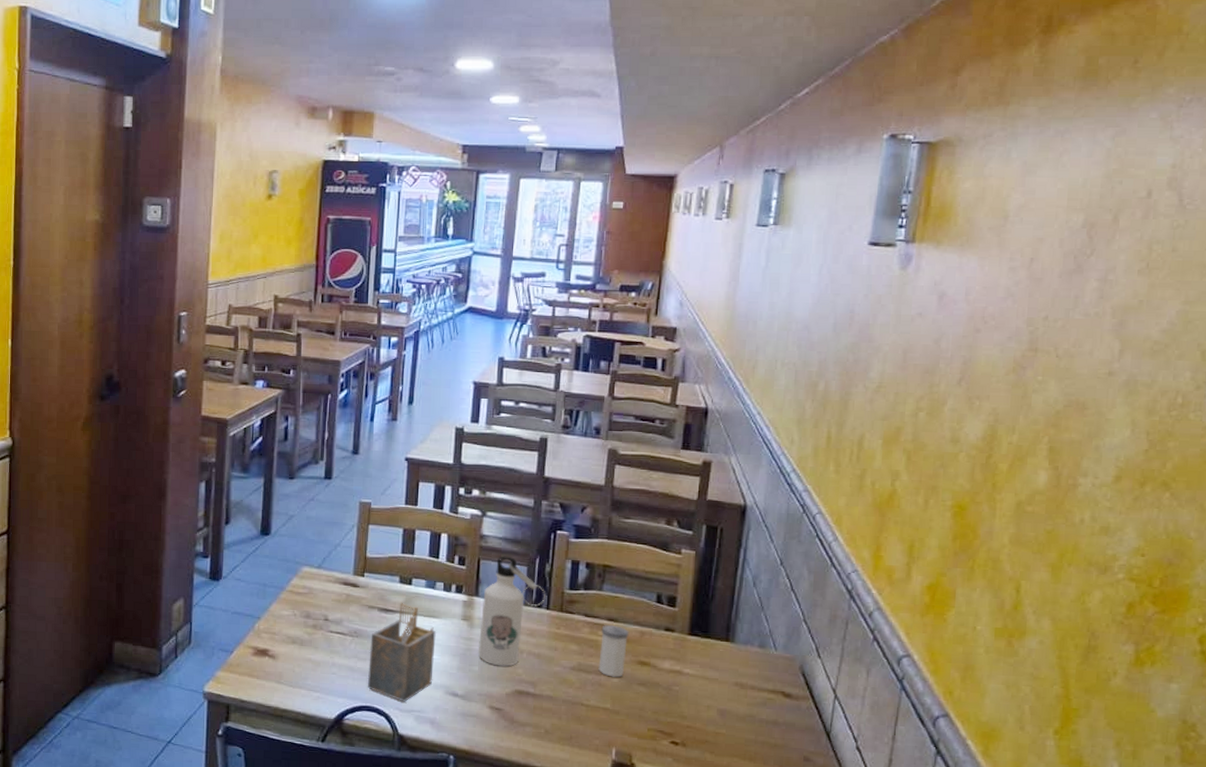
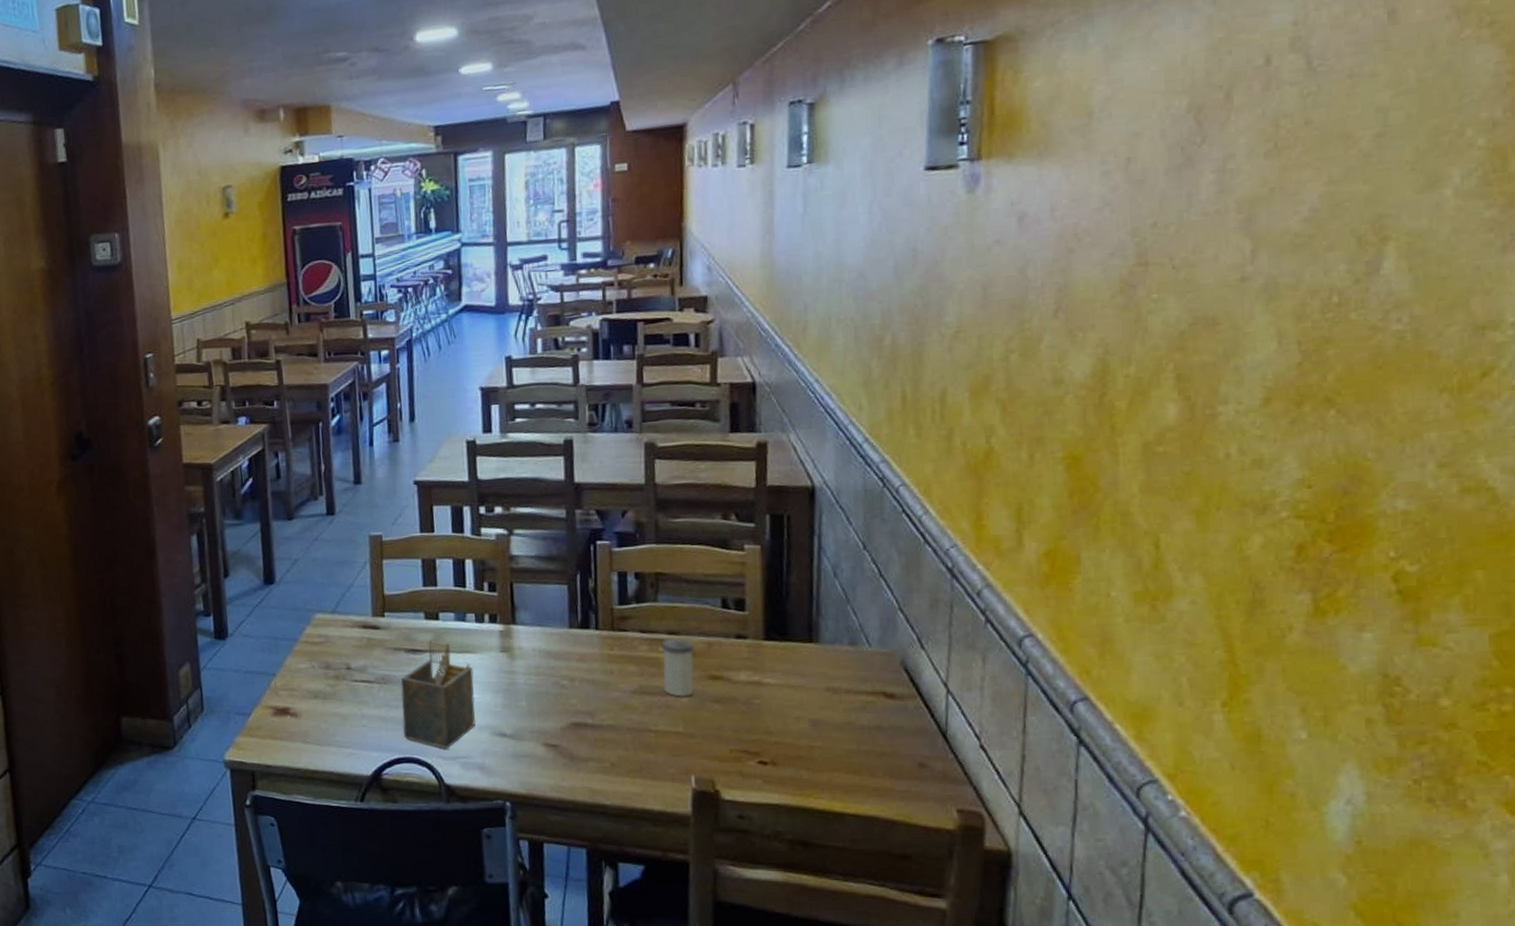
water bottle: present [477,556,546,667] -> none [521,575,594,698]

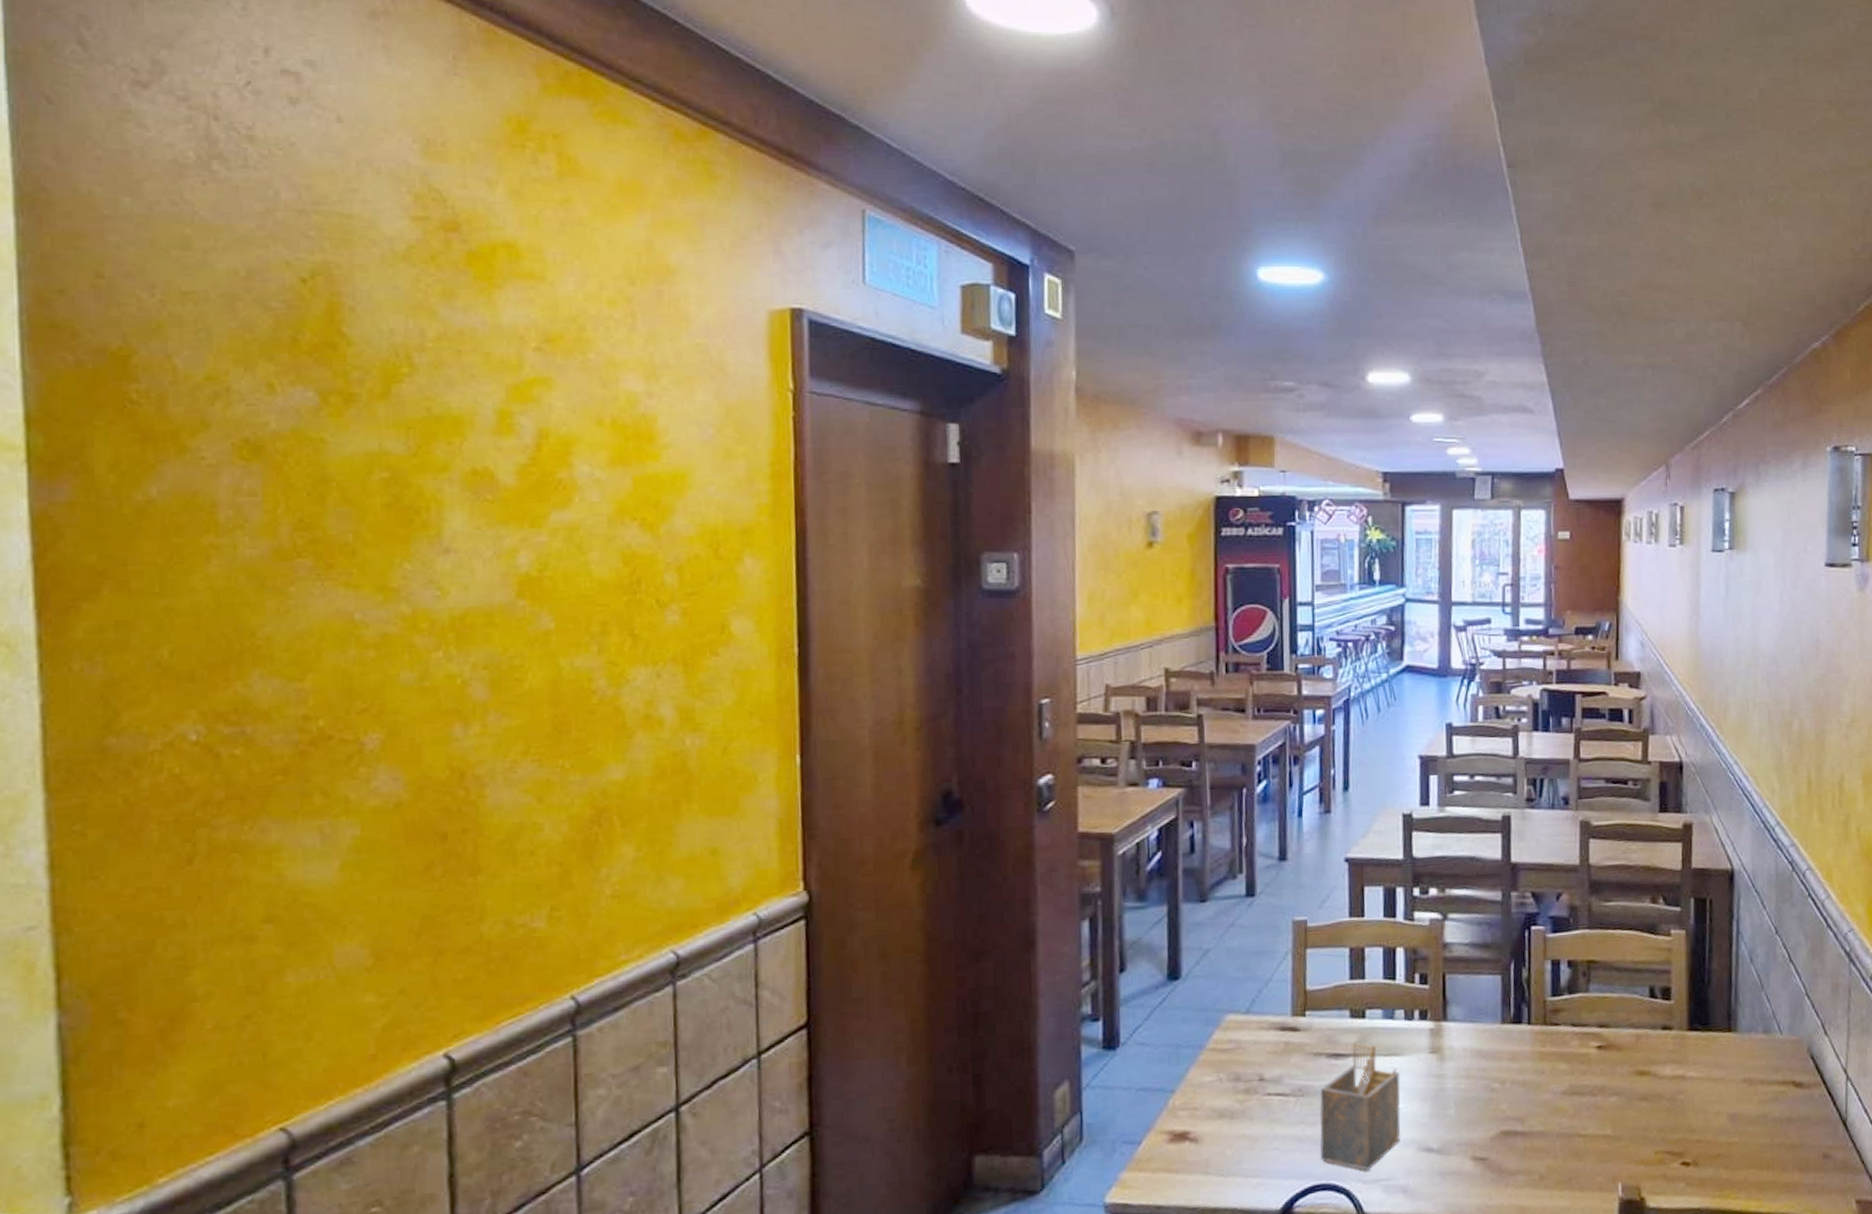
salt shaker: present [661,639,695,697] -> none [1592,1032,1623,1096]

